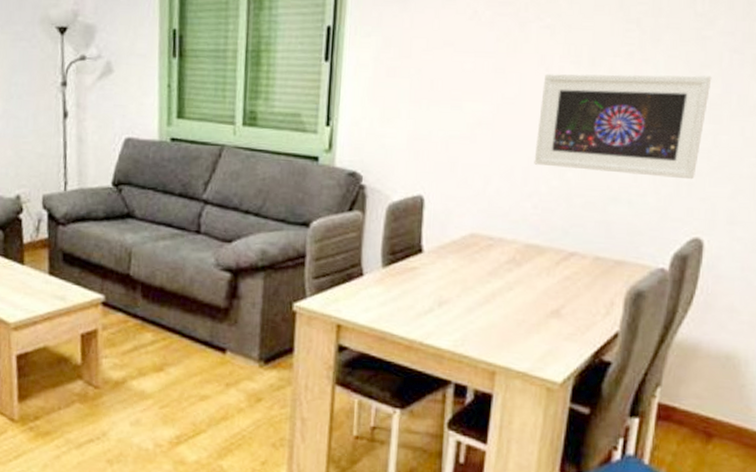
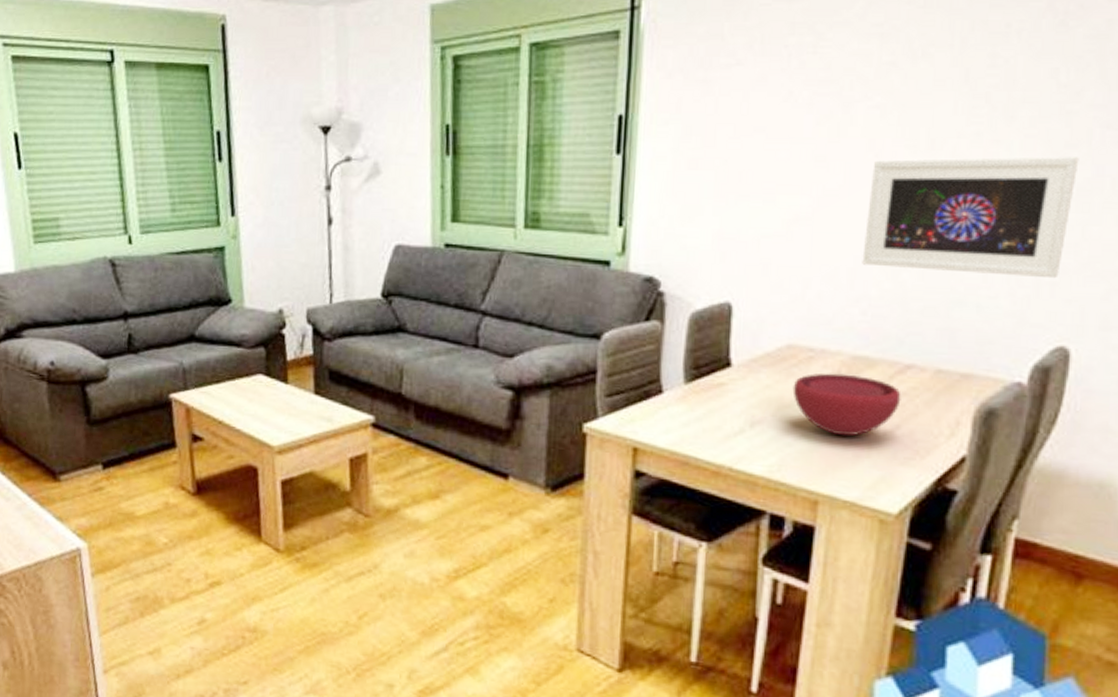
bowl: none [475,259,566,315] -> present [792,373,901,437]

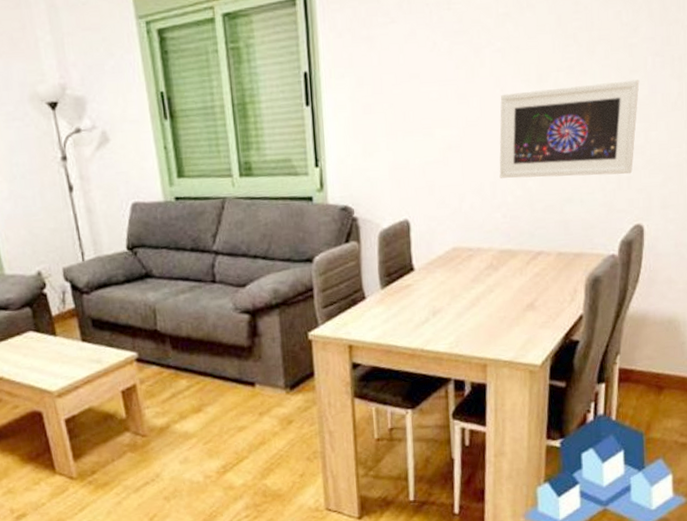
bowl: present [792,373,901,437] -> none [460,265,536,313]

